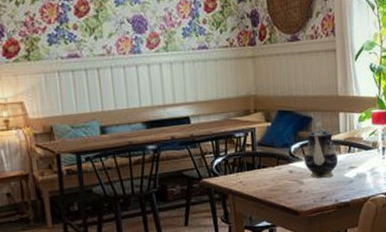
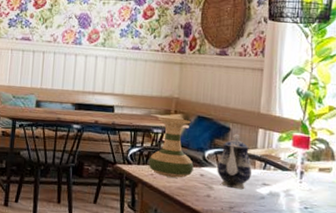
vase: none [235,117,282,181] -> present [148,117,194,178]

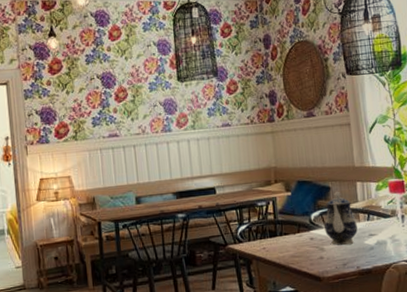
vase: present [148,117,194,178] -> none [258,187,303,248]

